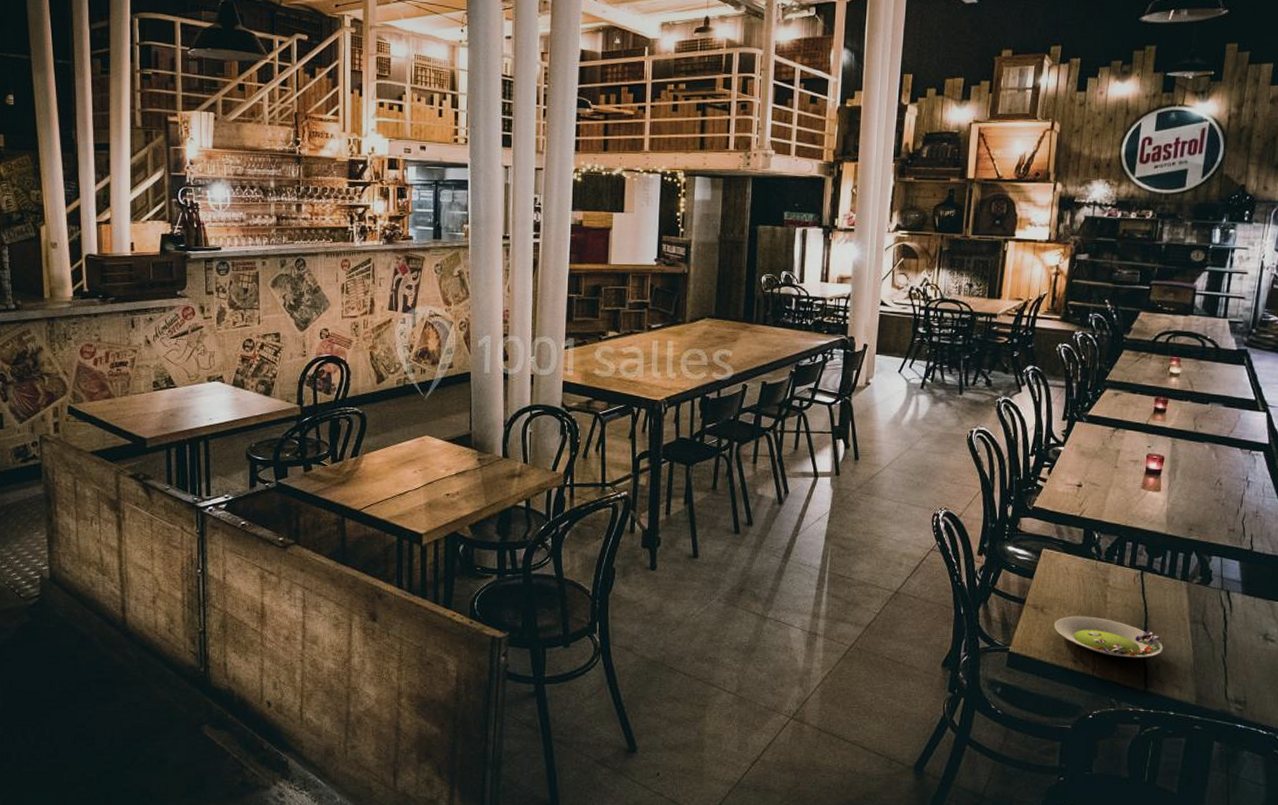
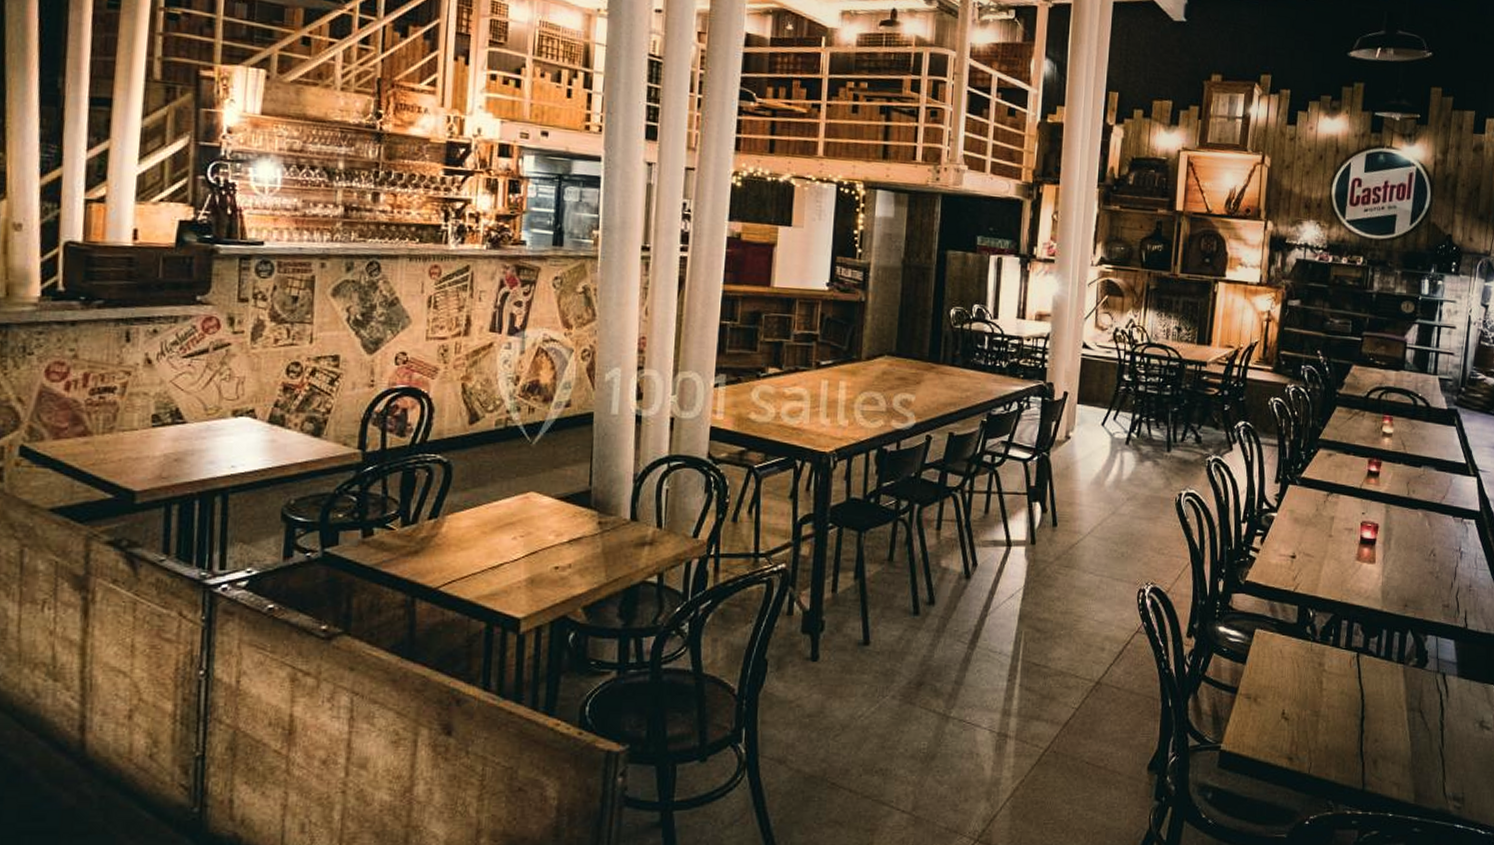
salad plate: present [1054,615,1163,658] -> none [1268,706,1380,752]

